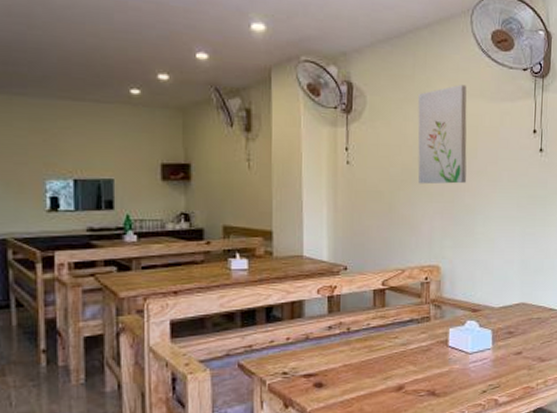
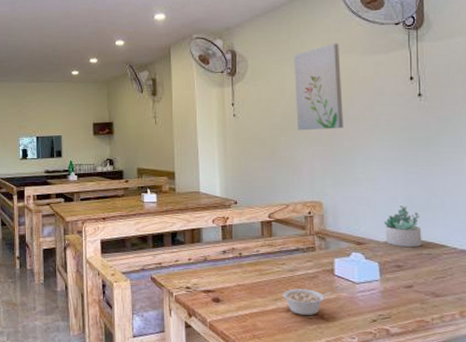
legume: none [393,363,446,393] -> present [282,288,333,315]
succulent plant: none [499,269,534,312] -> present [384,206,422,247]

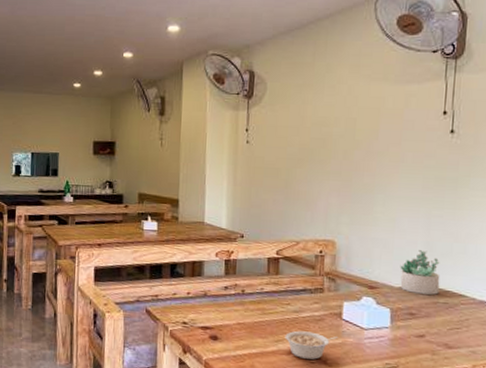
wall art: present [294,43,343,131] -> none [315,69,369,164]

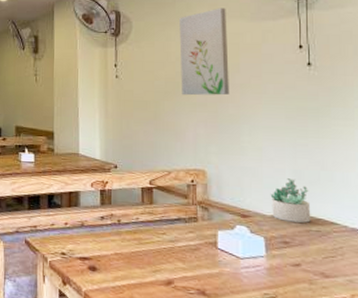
legume: present [285,330,339,360] -> none [162,260,216,290]
wall art: none [315,69,369,164] -> present [179,8,229,96]

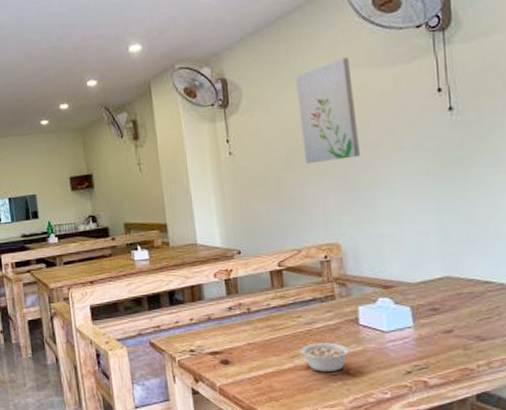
legume: none [162,260,216,290] -> present [300,342,359,372]
succulent plant: present [270,178,311,223] -> none [414,240,462,287]

